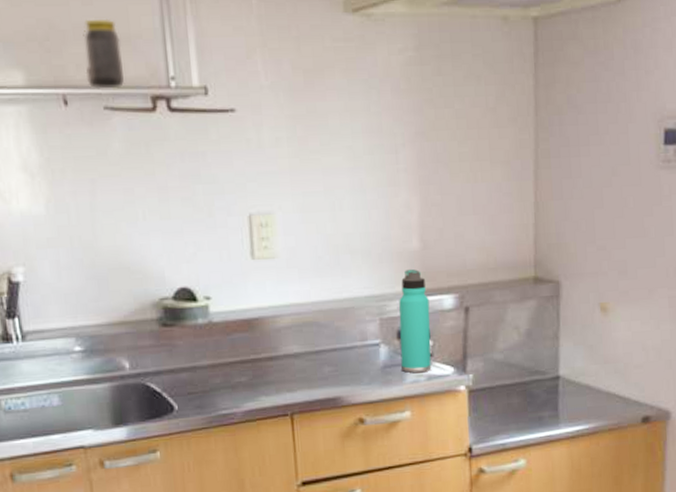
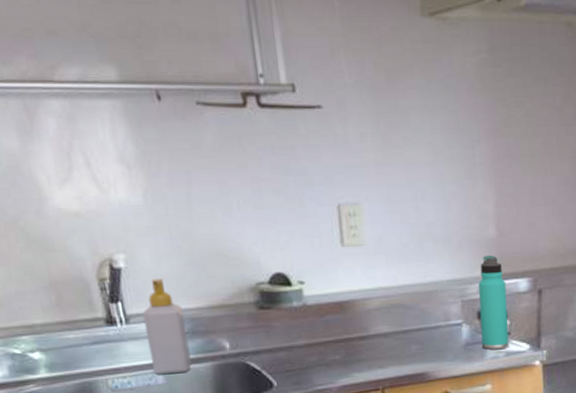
soap bottle: none [40,292,89,395] -> present [142,278,192,374]
jar: present [83,18,124,89] -> none [173,17,215,85]

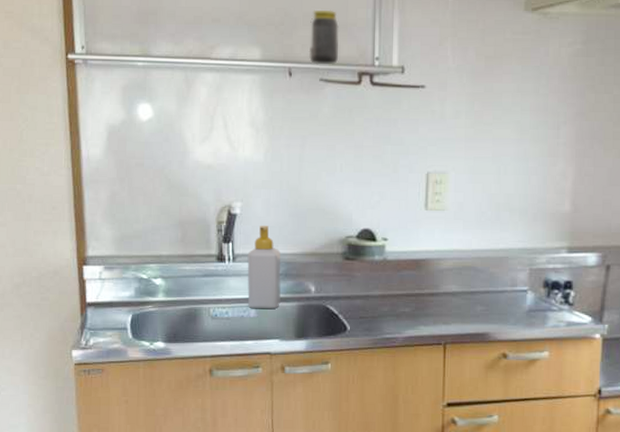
jar: none [173,17,215,85] -> present [308,10,339,65]
thermos bottle: present [478,255,509,350] -> none [545,228,575,318]

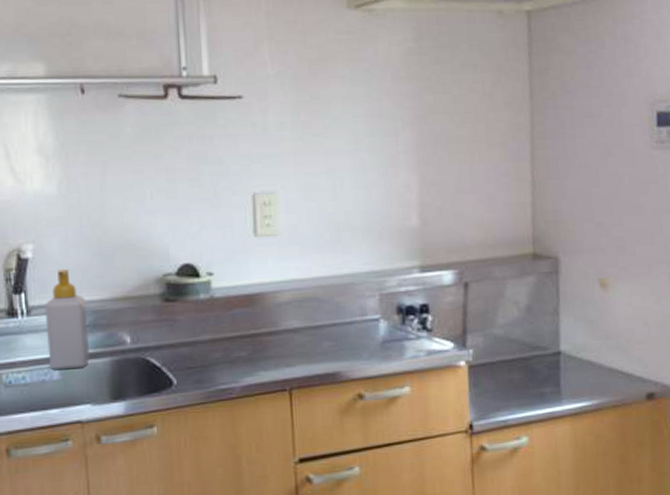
jar: present [308,10,339,65] -> none [102,16,138,79]

